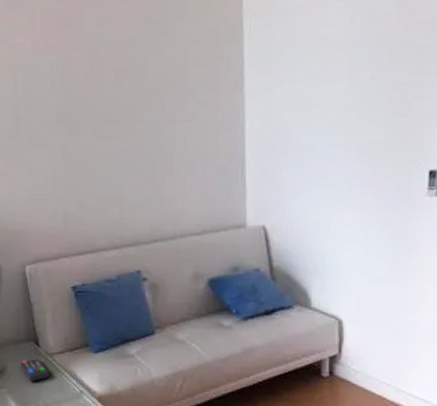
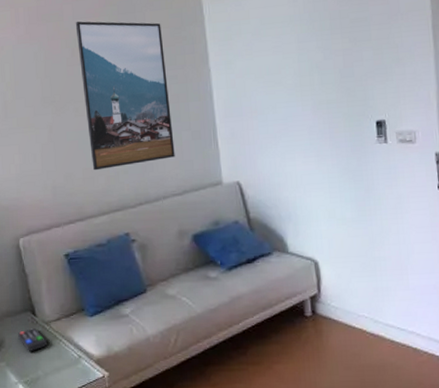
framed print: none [97,30,197,200] -> present [75,21,175,171]

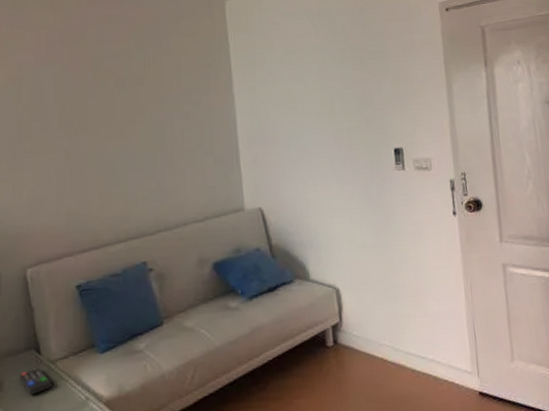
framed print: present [75,21,175,171] -> none [99,45,197,196]

